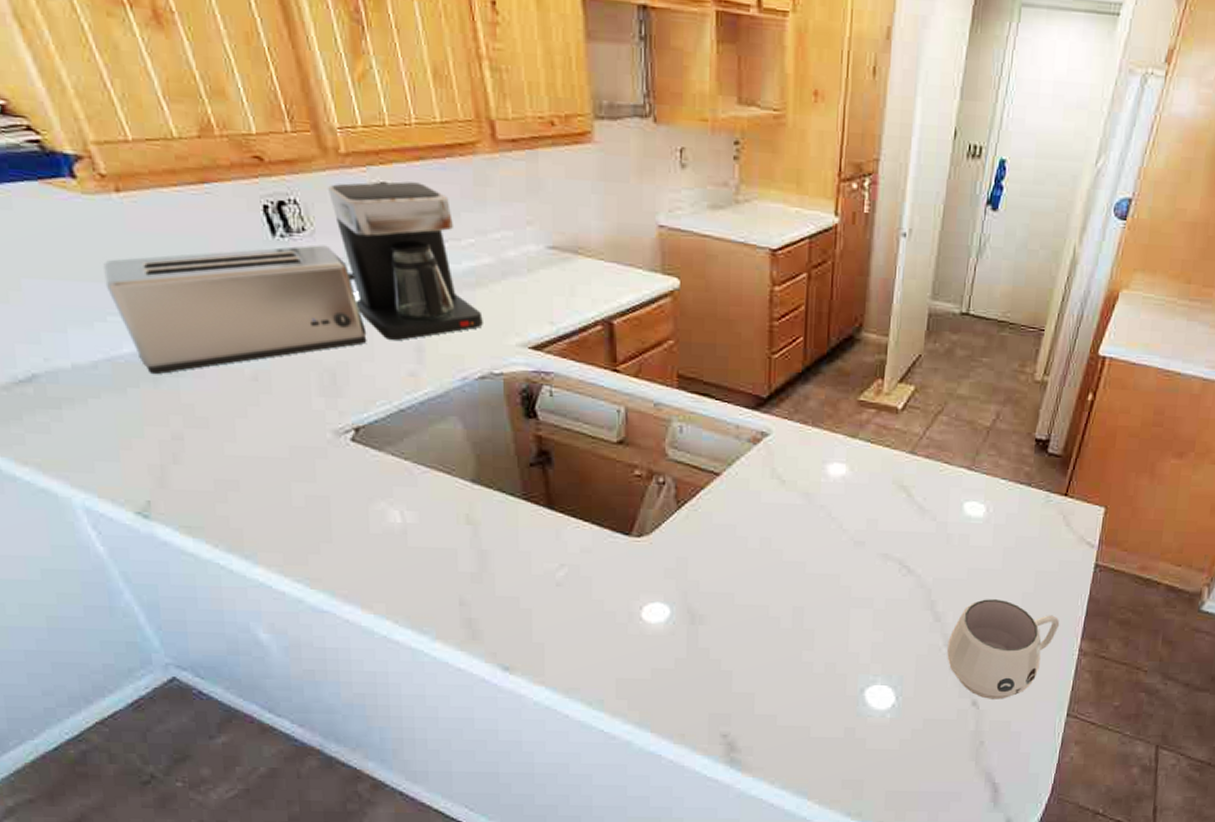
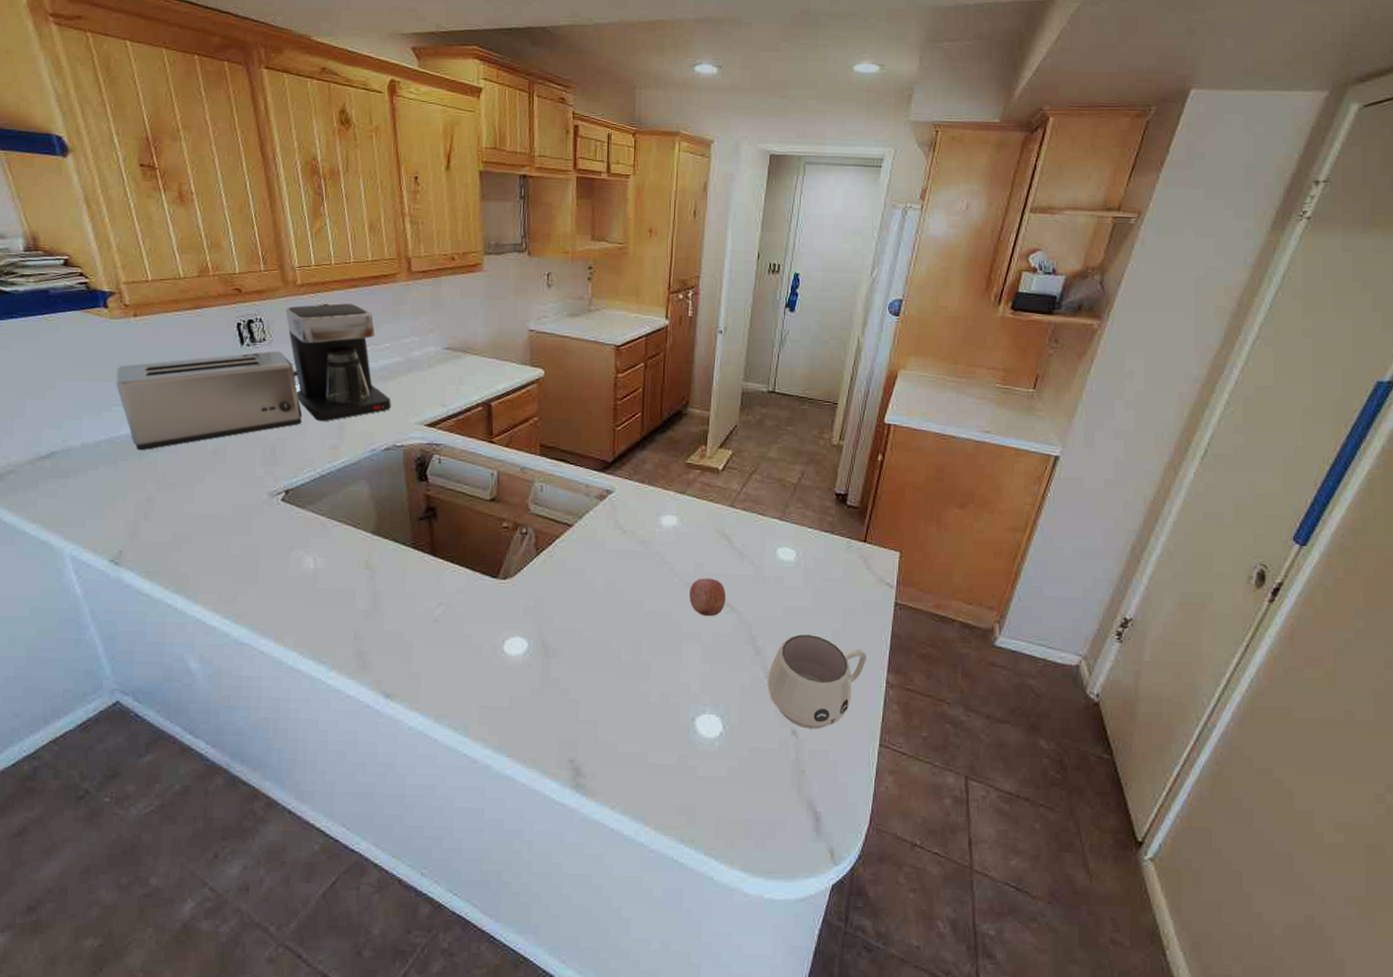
fruit: none [860,536,903,579] -> present [689,578,726,616]

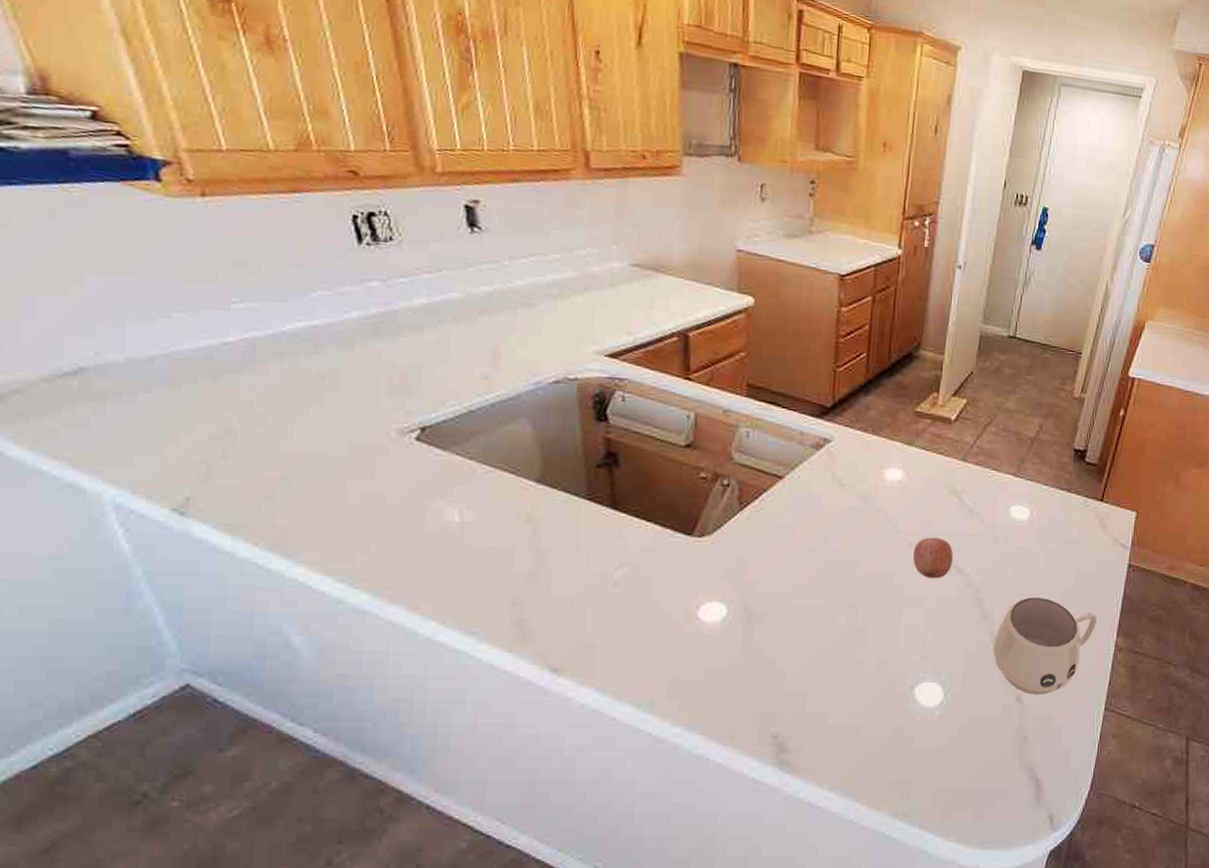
toaster: present [115,351,303,451] -> none [175,253,444,371]
coffee maker: present [285,303,391,421] -> none [420,199,562,345]

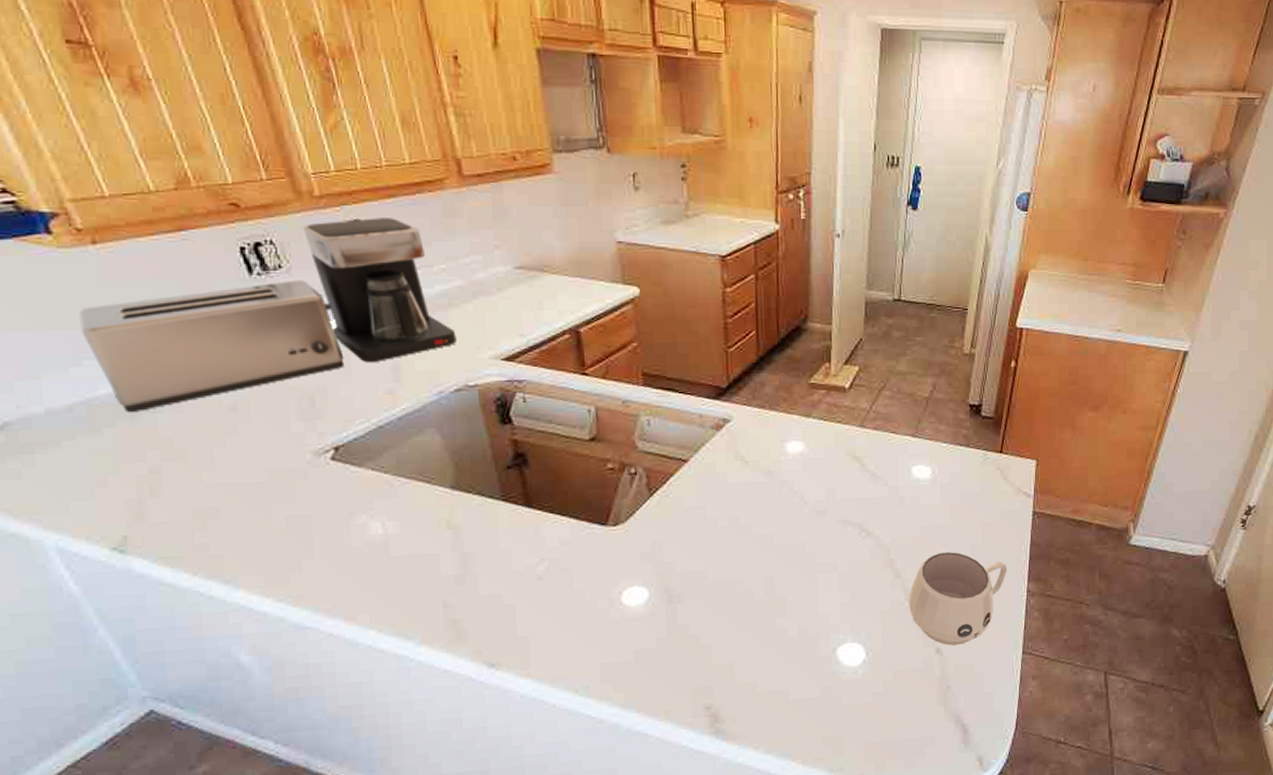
toaster: none [175,253,444,371] -> present [79,280,345,413]
coffee maker: none [420,199,562,345] -> present [303,218,457,362]
fruit: present [913,537,953,578] -> none [822,504,861,544]

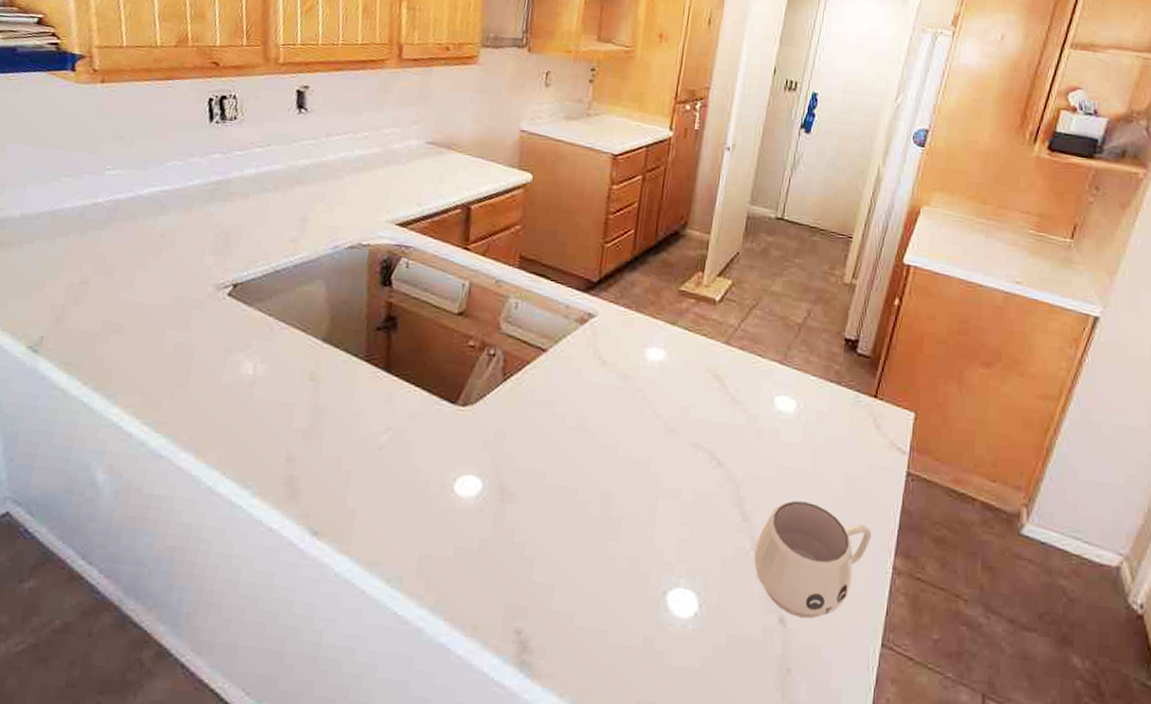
toaster: present [79,280,345,413] -> none [69,130,267,227]
coffee maker: present [303,218,457,362] -> none [261,85,363,211]

